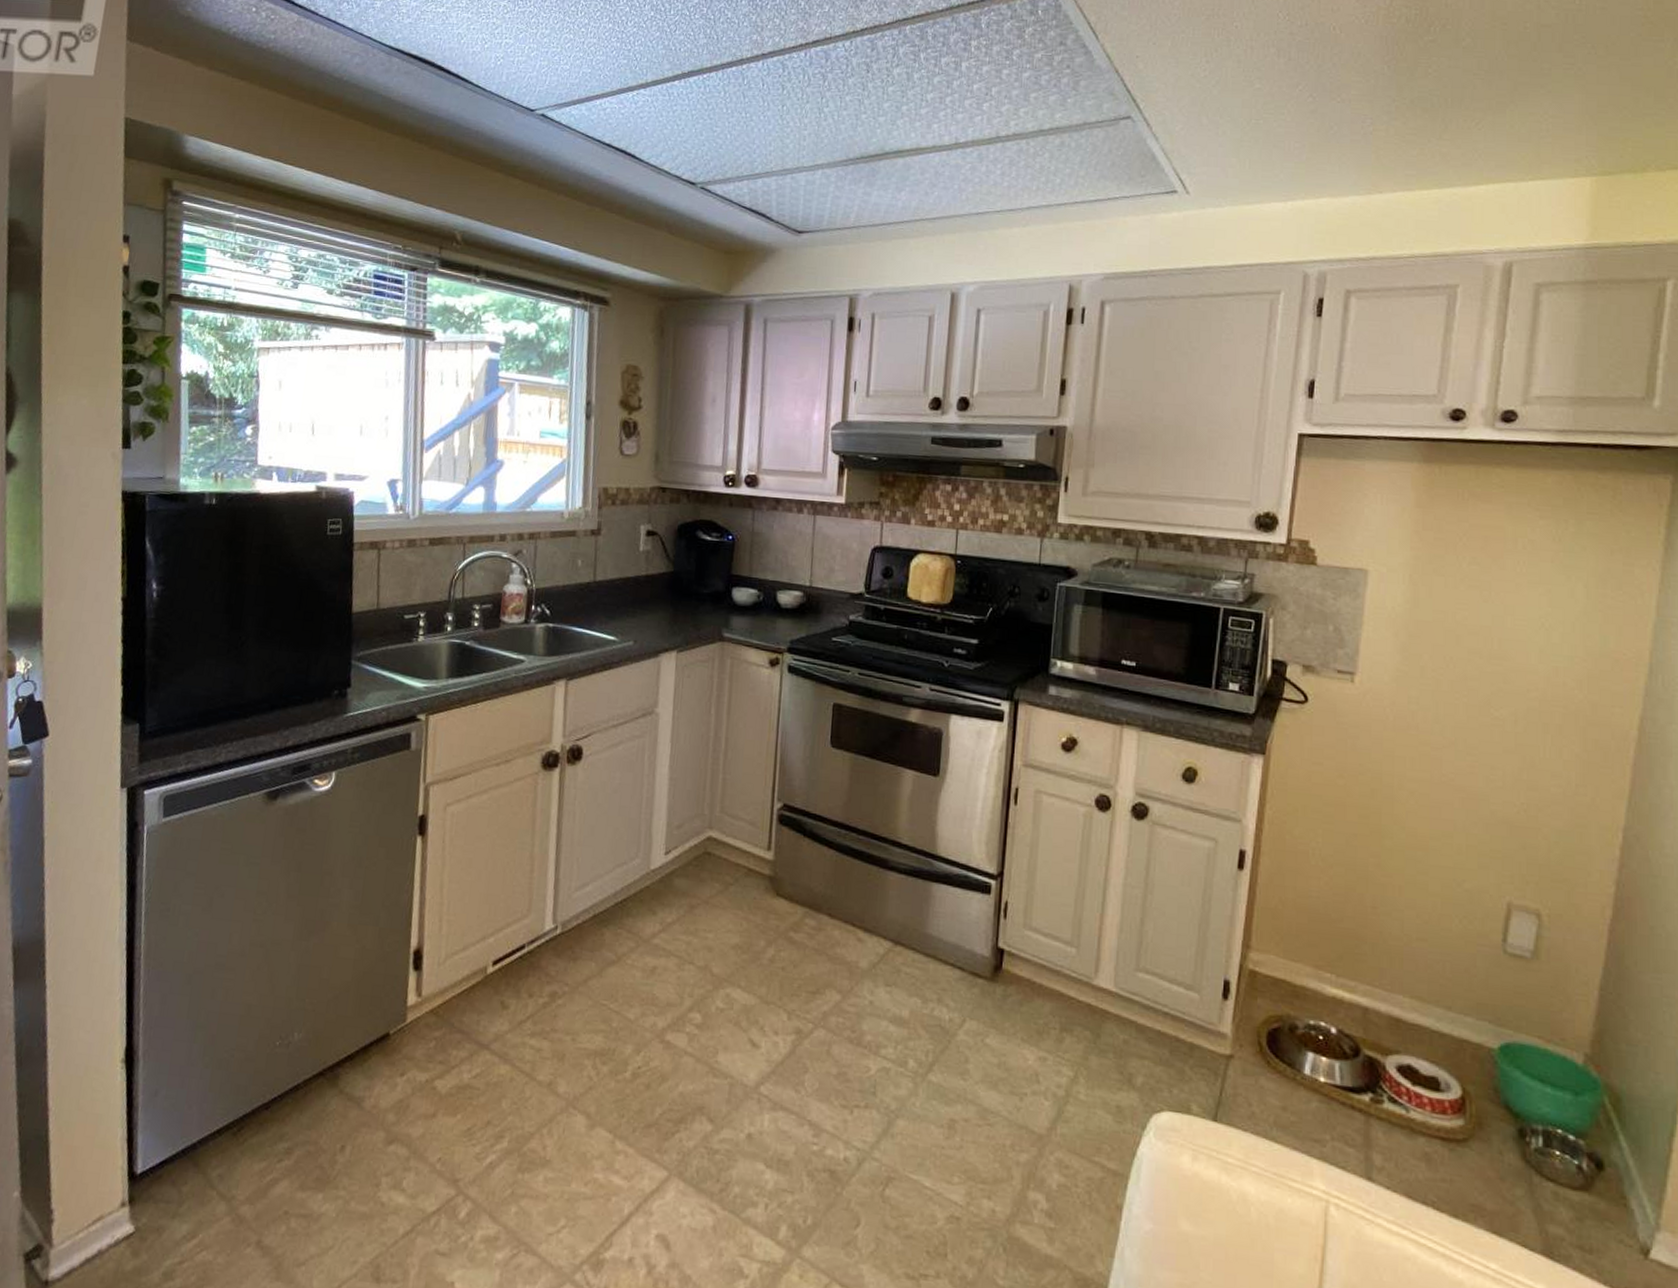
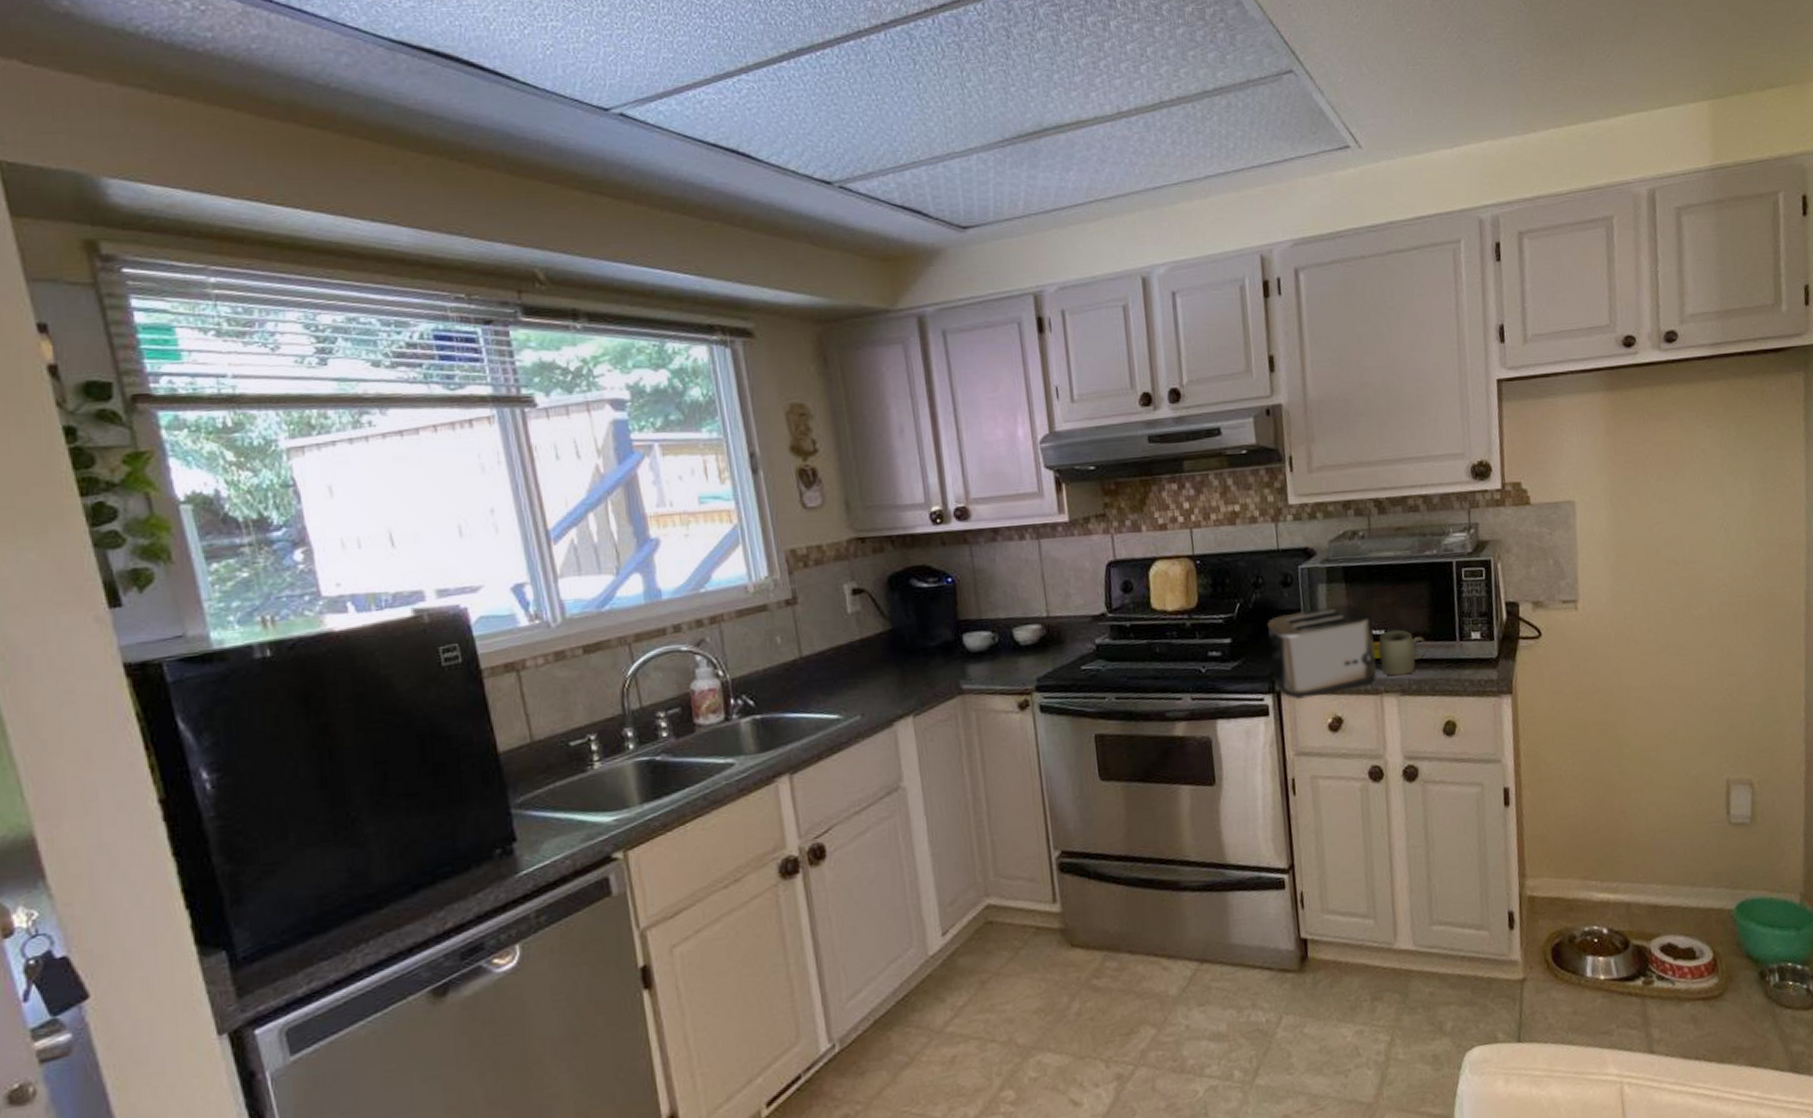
toaster: none [1014,627,1128,714] -> present [1266,604,1377,699]
mug: none [1125,663,1178,712] -> present [1377,629,1426,676]

